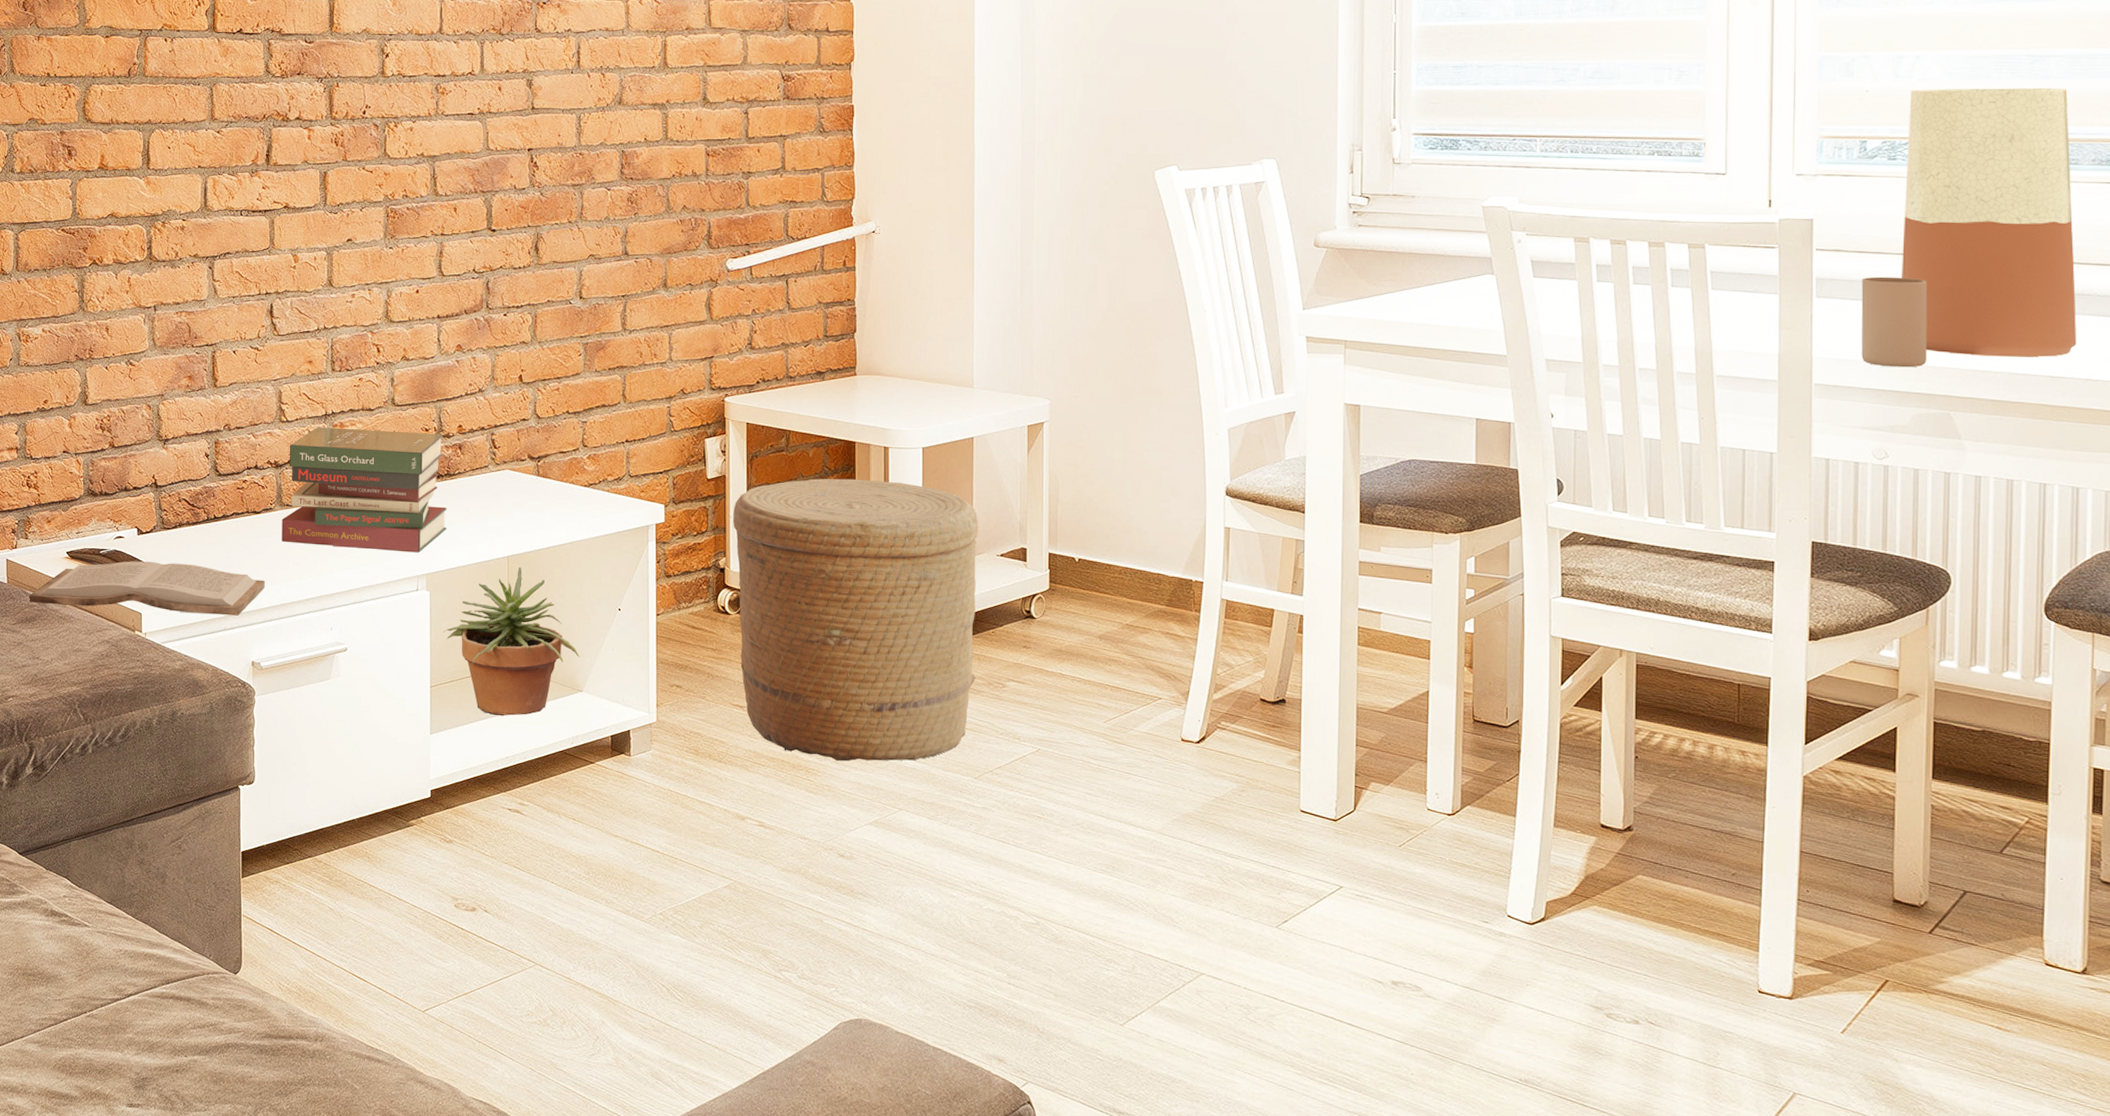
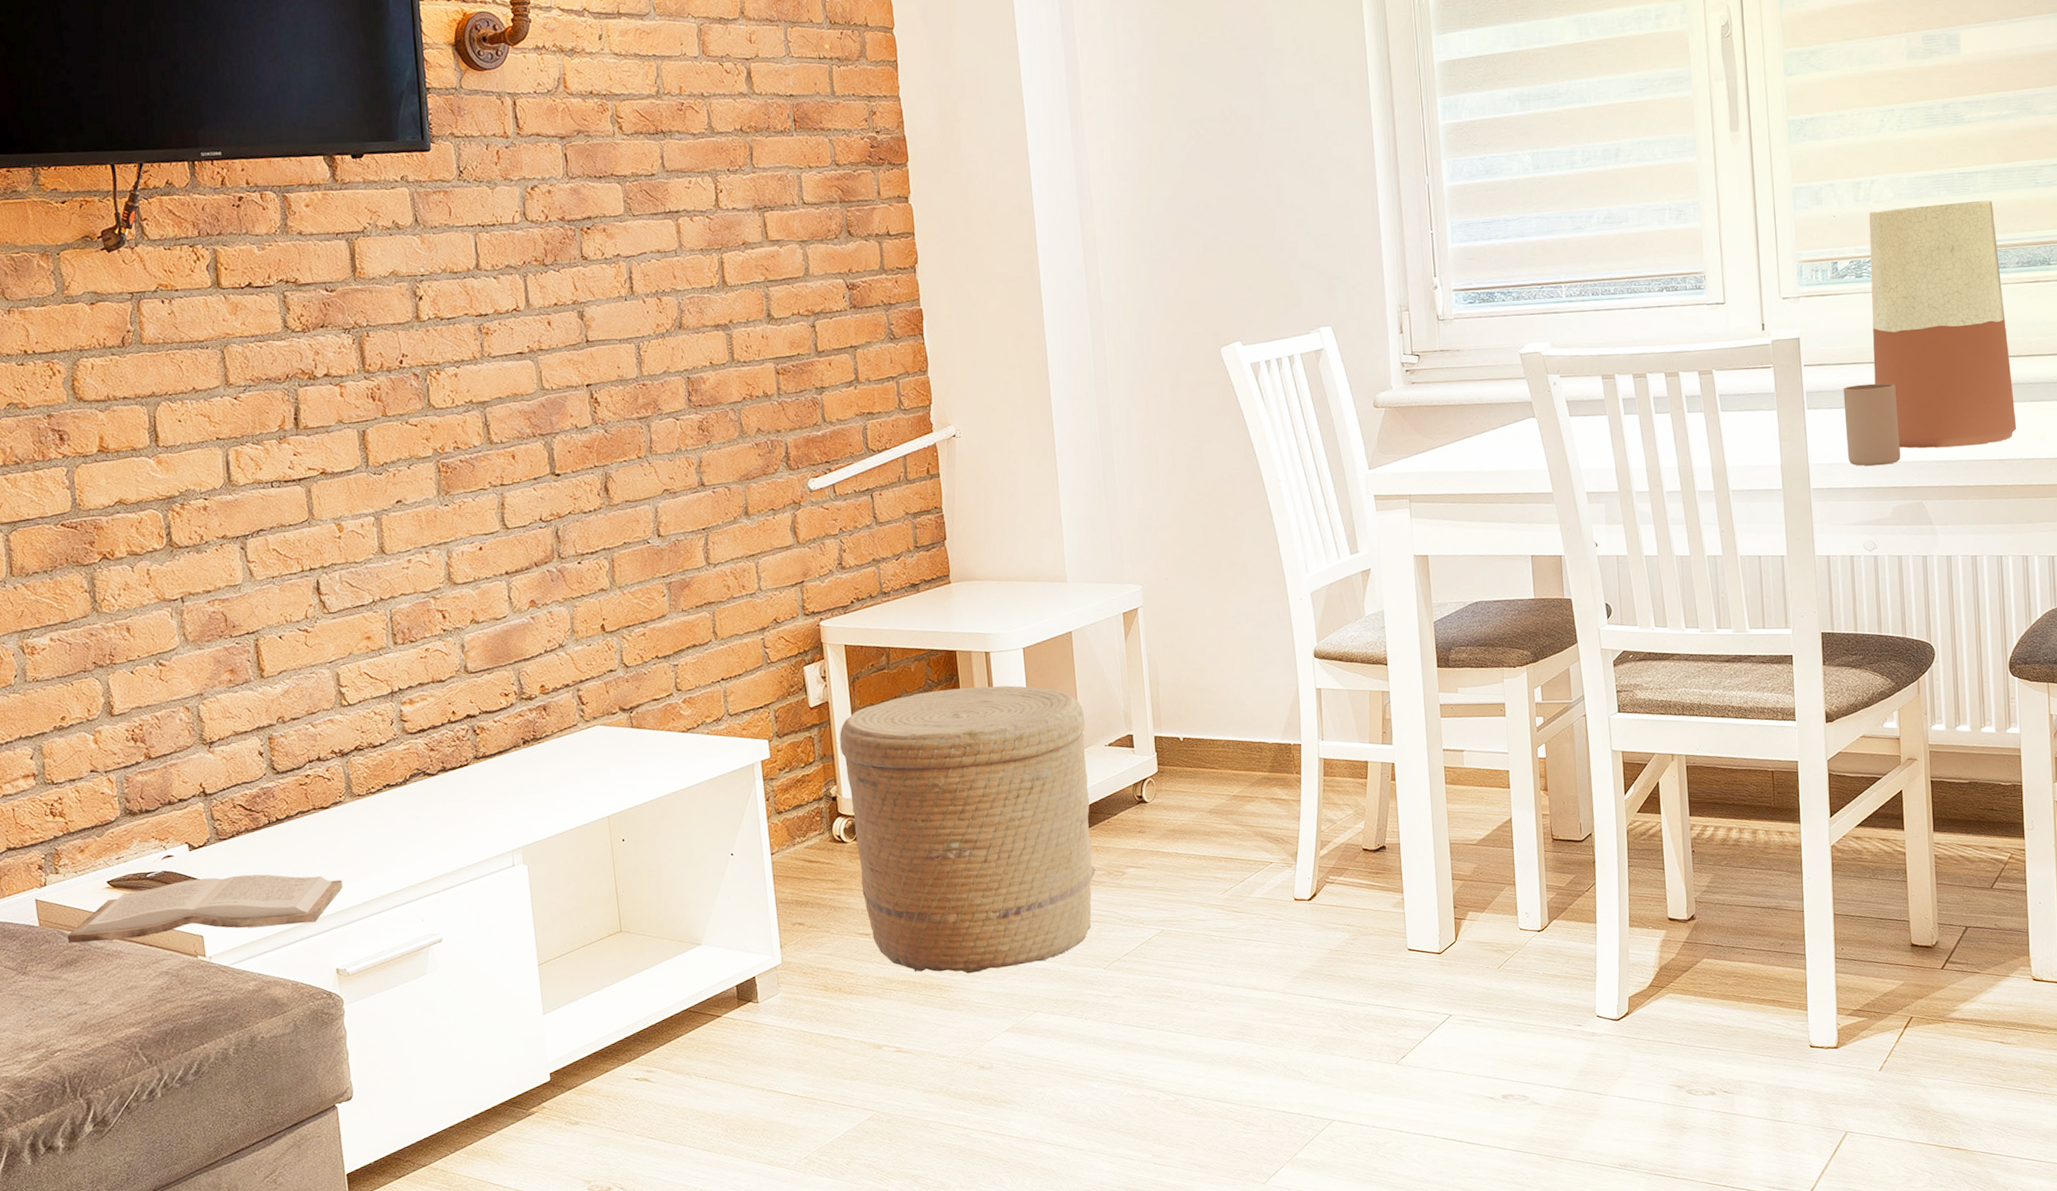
books: present [281,427,447,553] -> none [354,696,539,836]
potted plant: present [445,566,580,716] -> none [548,825,696,984]

